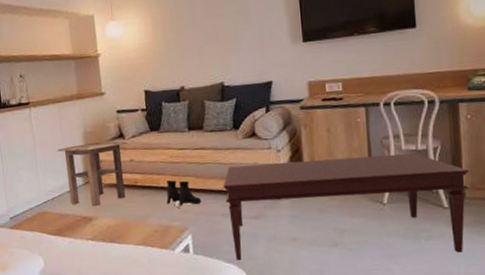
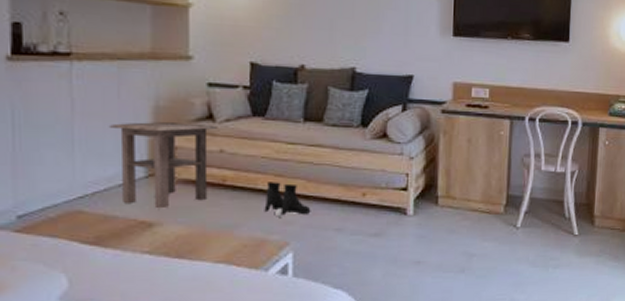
coffee table: present [223,153,470,261] -> none [340,171,602,287]

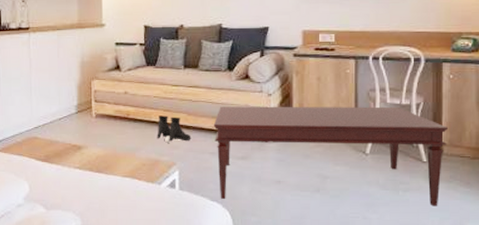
side table: present [108,122,217,209] -> none [52,73,122,136]
coffee table: none [340,171,602,287] -> present [213,106,449,206]

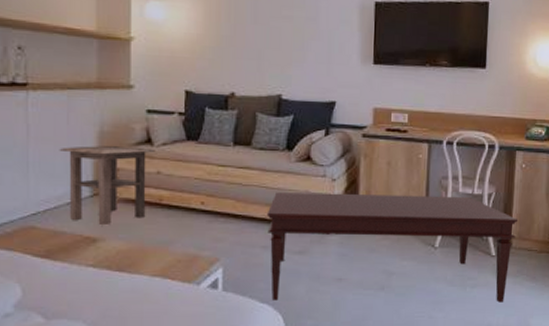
side table: none [52,73,122,136] -> present [59,146,154,226]
boots: present [157,115,191,143] -> none [196,201,240,235]

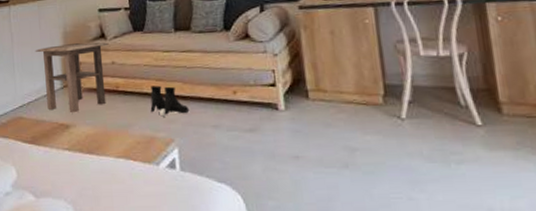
boots: none [196,201,240,235] -> present [150,85,189,117]
coffee table: present [266,192,519,303] -> none [213,60,507,182]

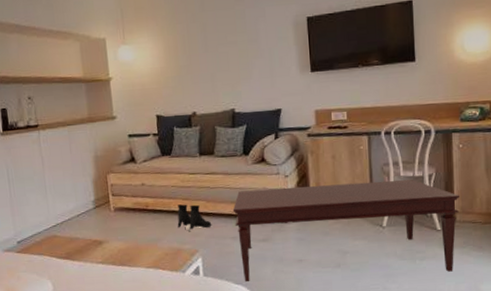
side table: present [35,42,108,113] -> none [66,166,138,231]
coffee table: none [213,60,507,182] -> present [232,179,460,283]

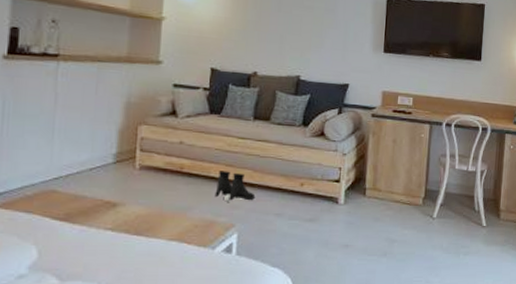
coffee table: present [232,179,460,283] -> none [281,164,507,269]

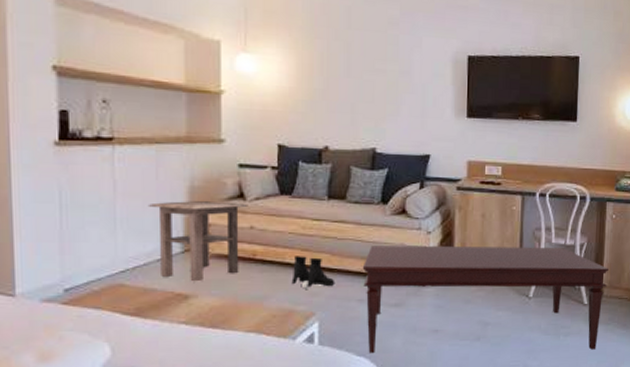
side table: none [85,115,178,191] -> present [147,201,247,282]
coffee table: none [281,164,507,269] -> present [362,245,609,354]

